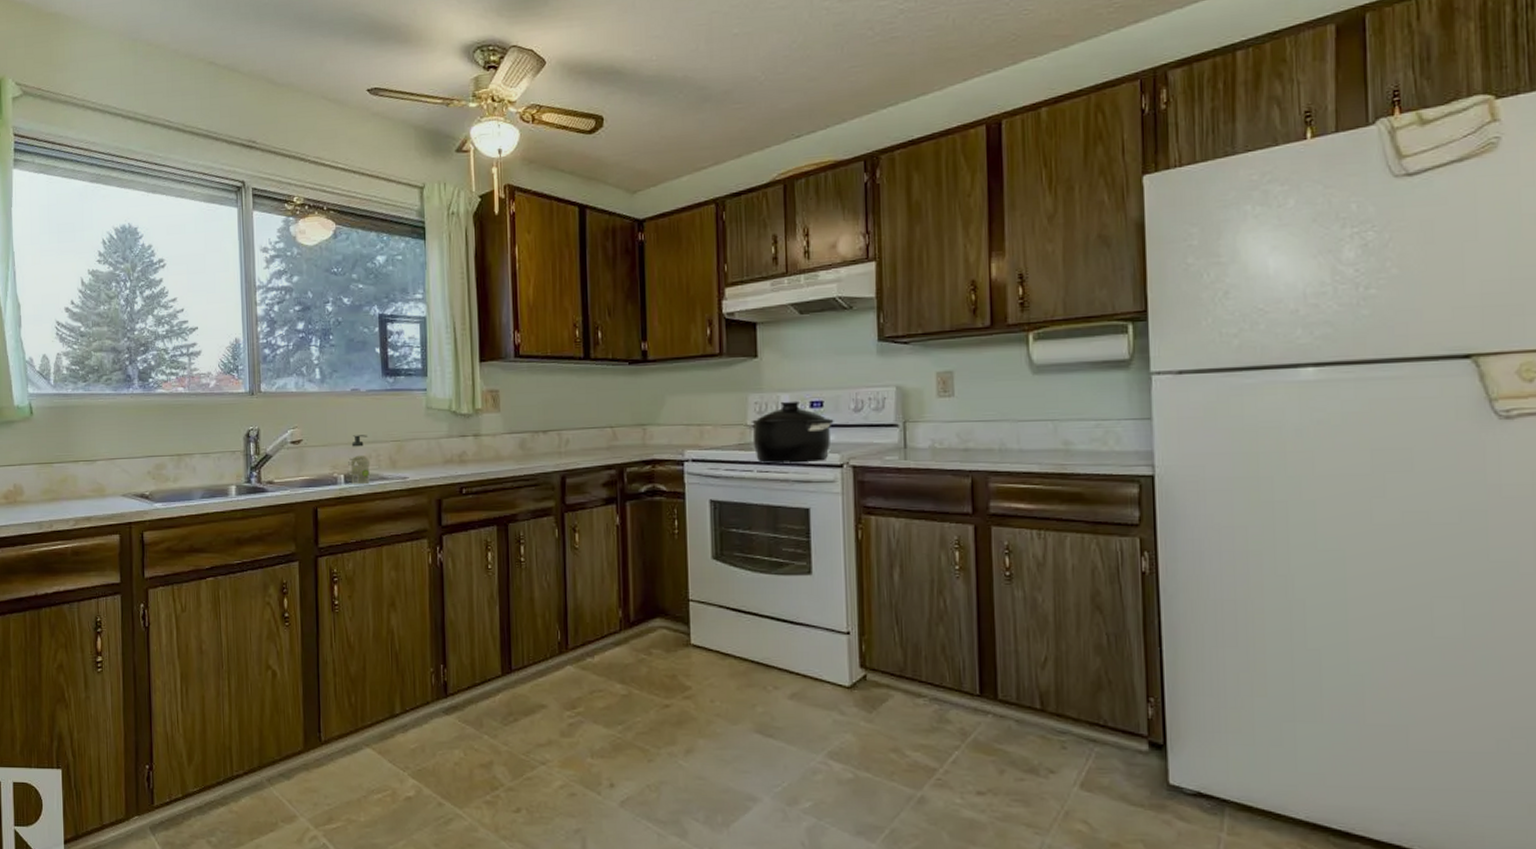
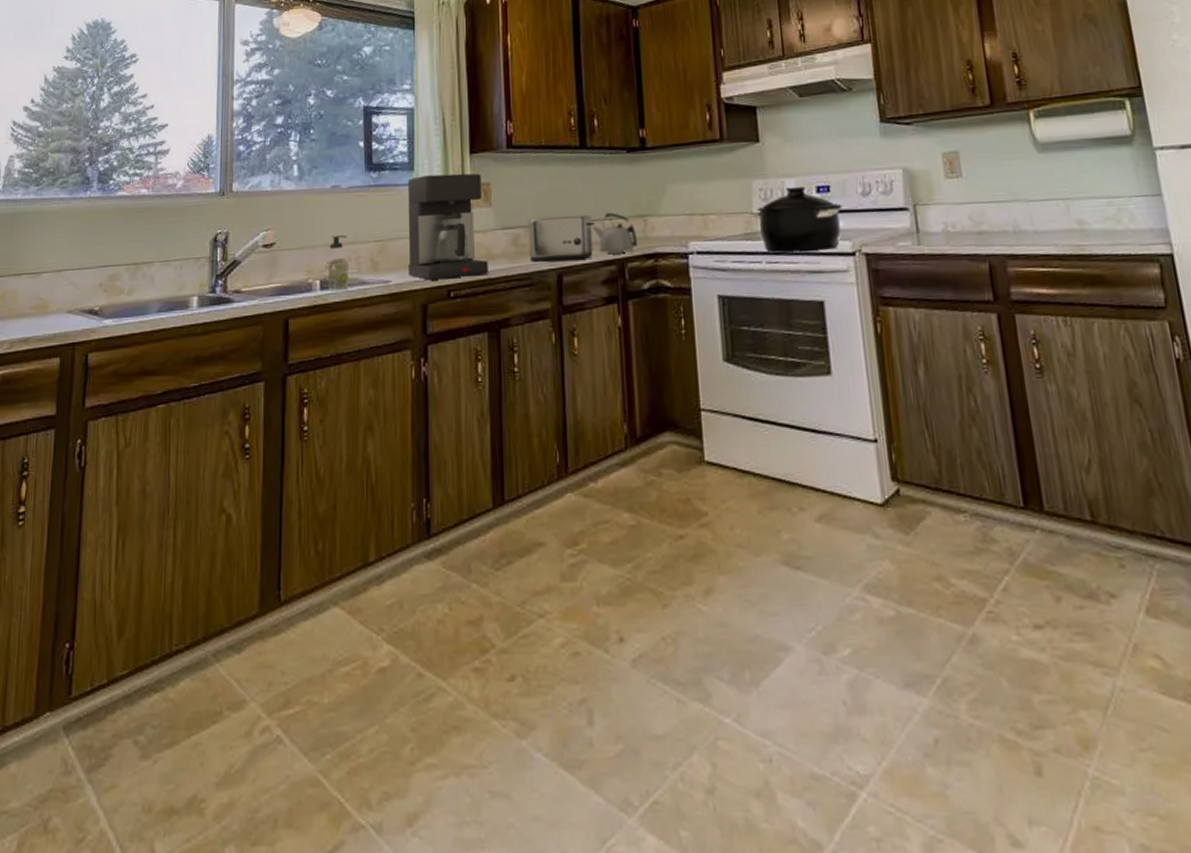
coffee maker: none [421,380,497,478] -> present [407,173,488,280]
toaster: none [534,422,598,465] -> present [528,214,596,262]
kettle: none [594,421,637,460] -> present [592,213,638,255]

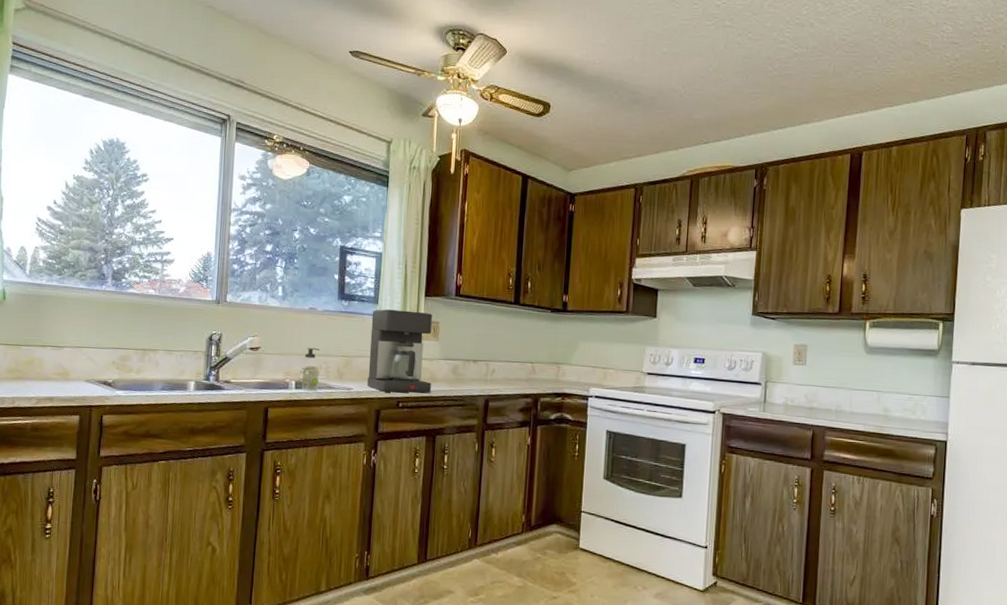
toaster: present [528,214,596,262] -> none [464,354,520,392]
kettle: present [592,213,638,255] -> none [516,357,551,390]
saucepan: present [757,187,842,252] -> none [645,356,712,407]

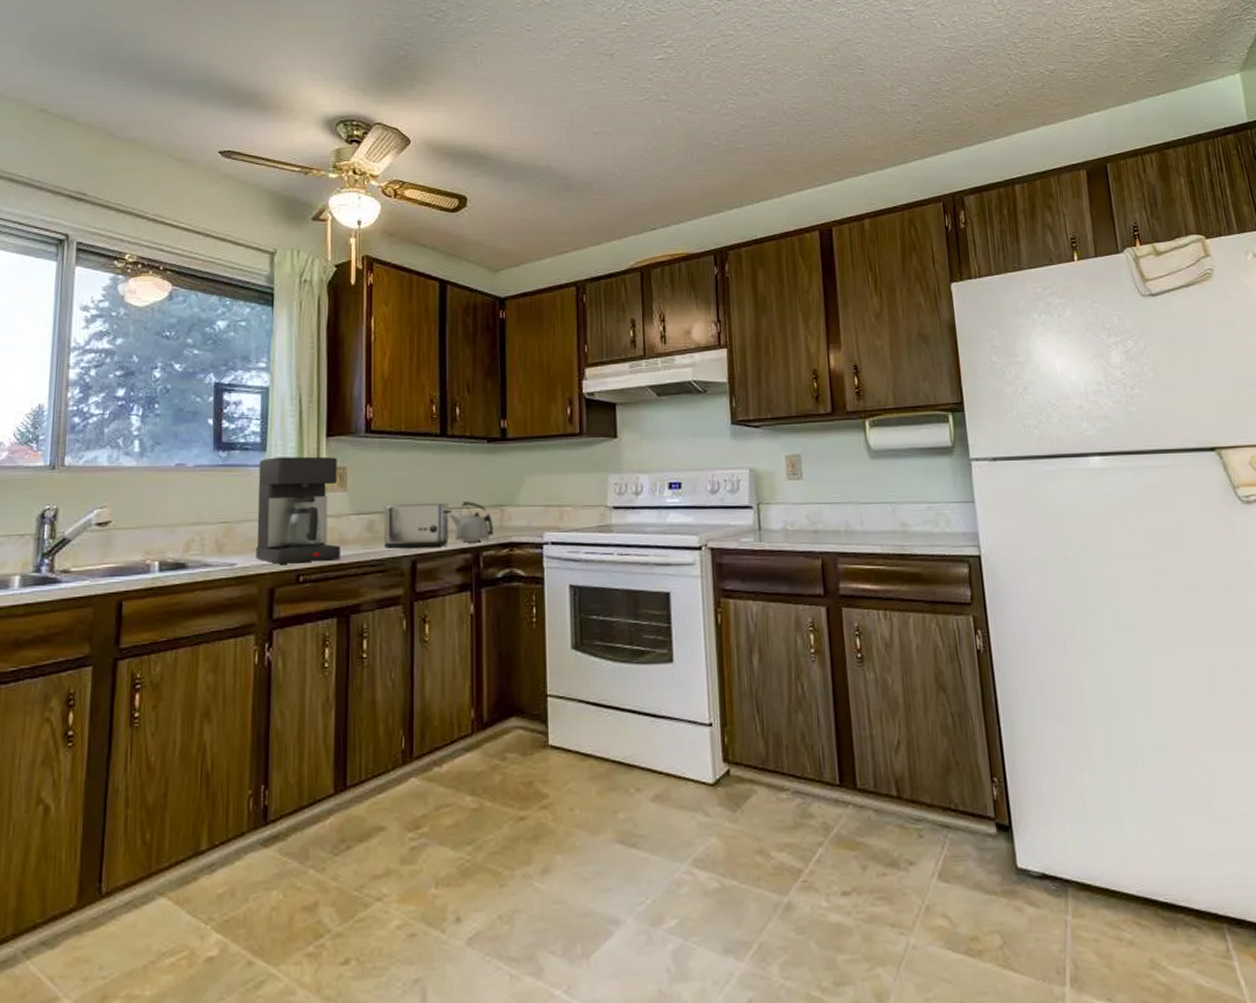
soap dispenser: present [298,348,321,392] -> none [163,515,192,574]
toaster: none [464,354,520,392] -> present [384,502,453,548]
kettle: none [516,357,551,390] -> present [448,501,494,543]

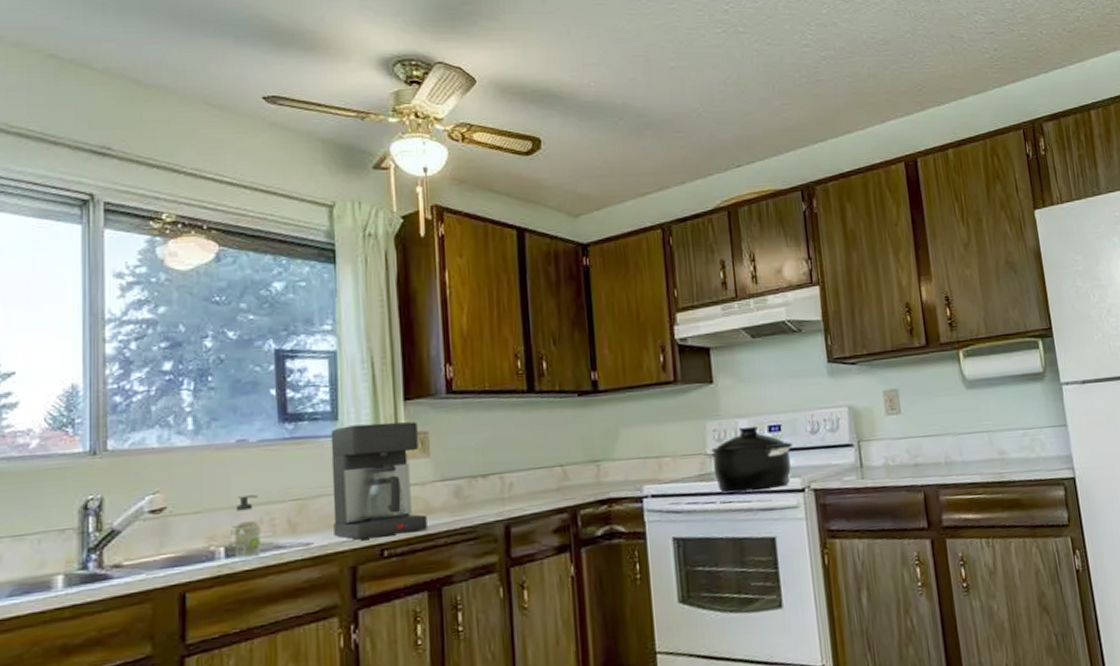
soap dispenser: none [163,515,192,574] -> present [229,495,261,559]
toaster: present [384,502,453,548] -> none [471,461,546,514]
kettle: present [448,501,494,543] -> none [541,459,591,502]
saucepan: none [612,483,692,545] -> present [711,427,793,492]

